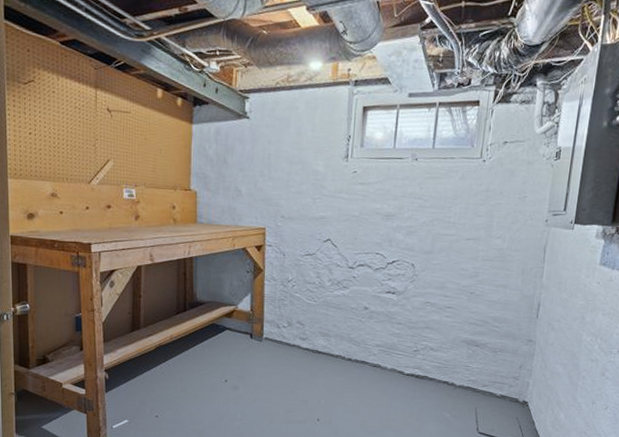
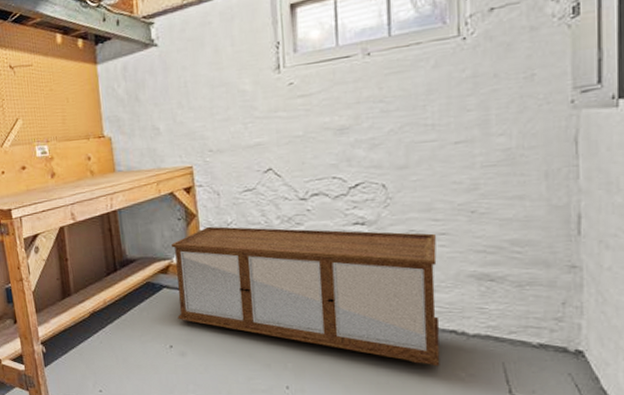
storage cabinet: none [235,281,444,408] -> present [170,226,440,367]

